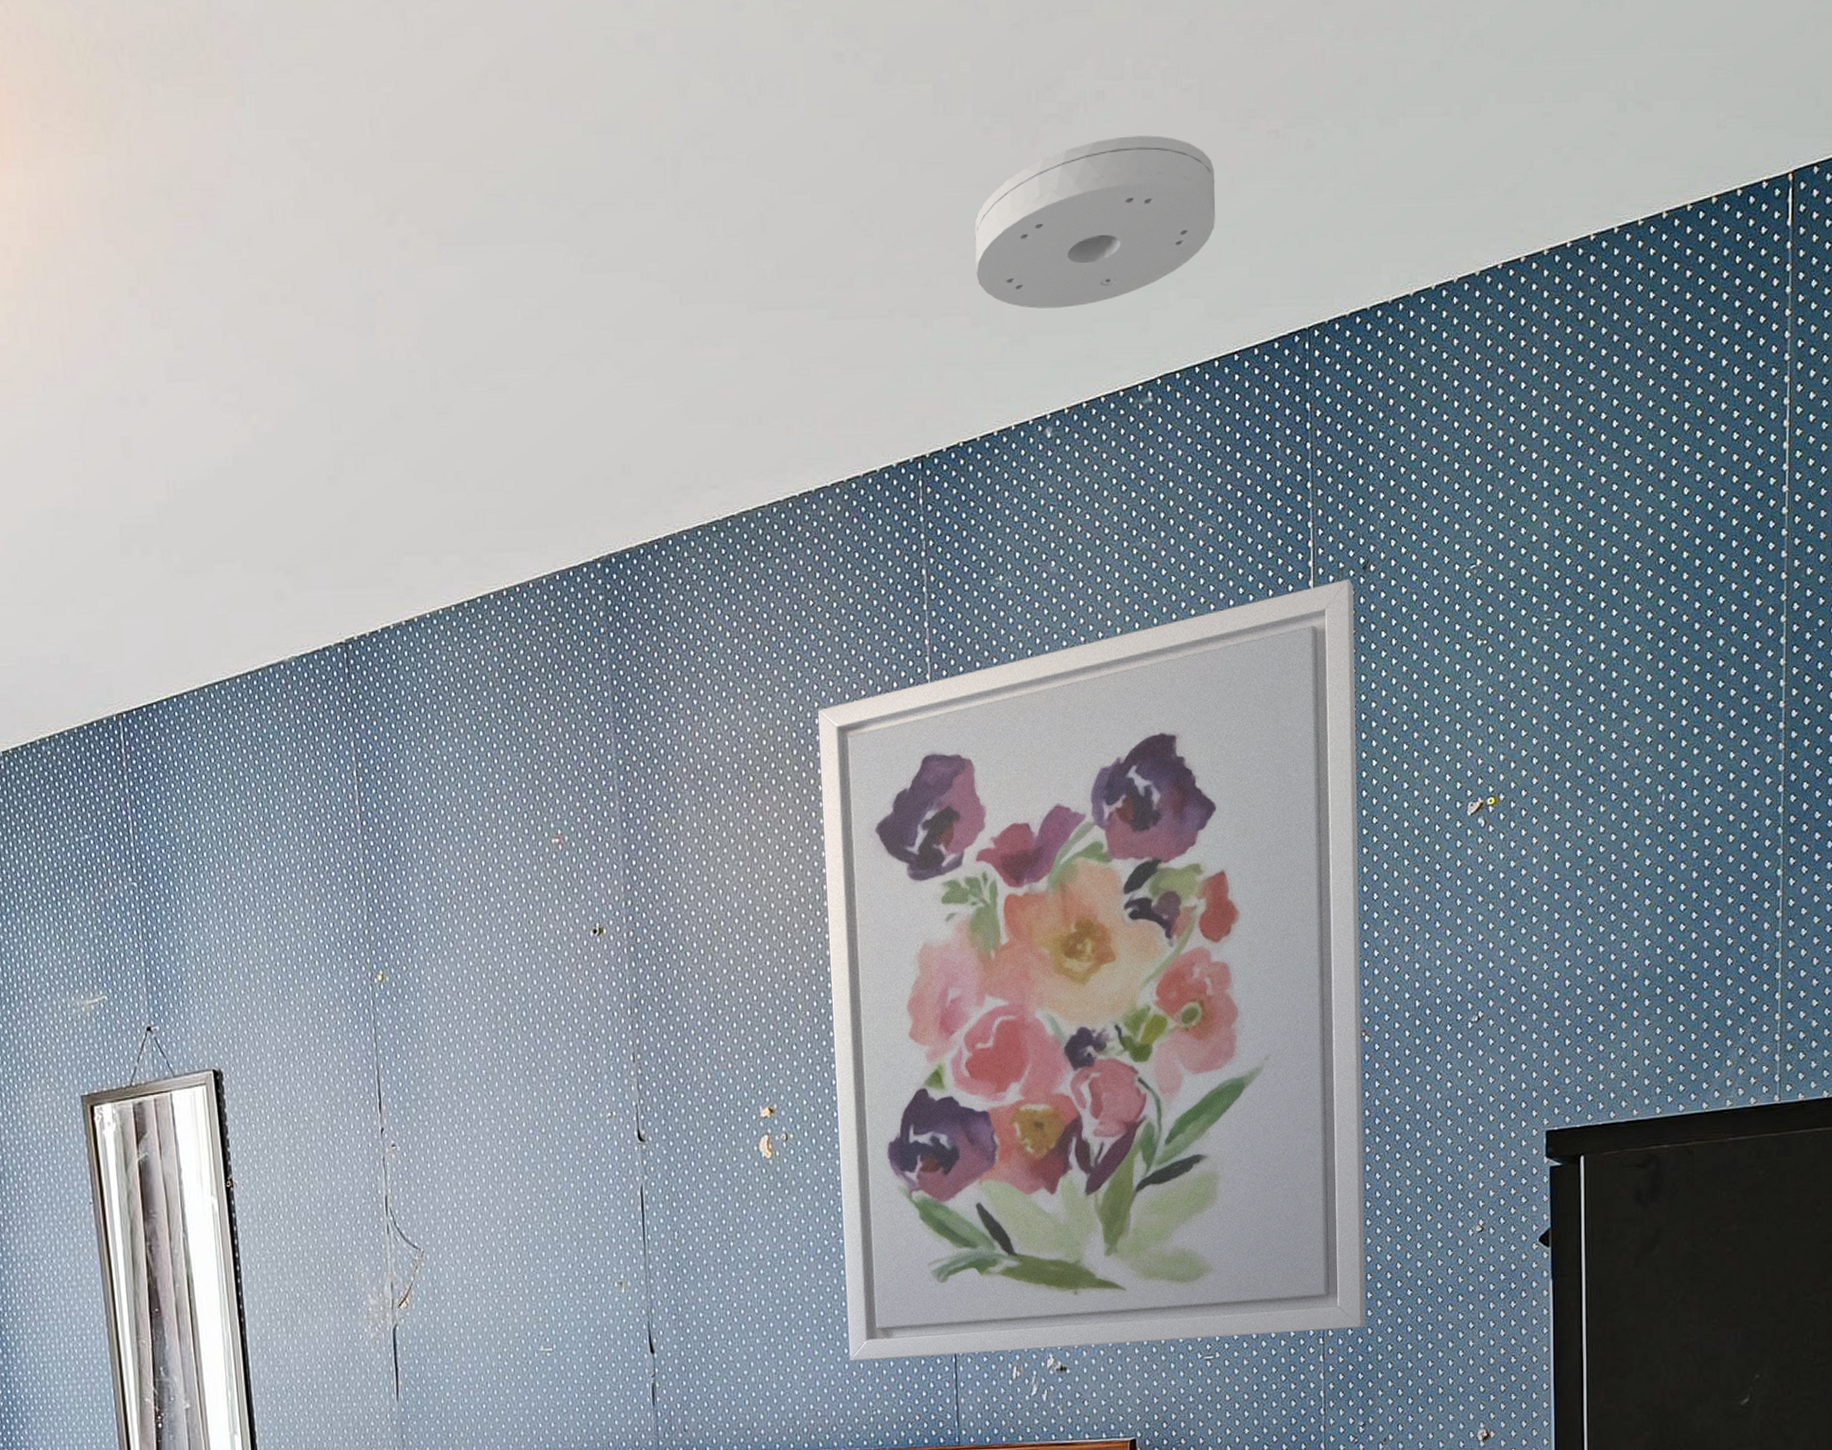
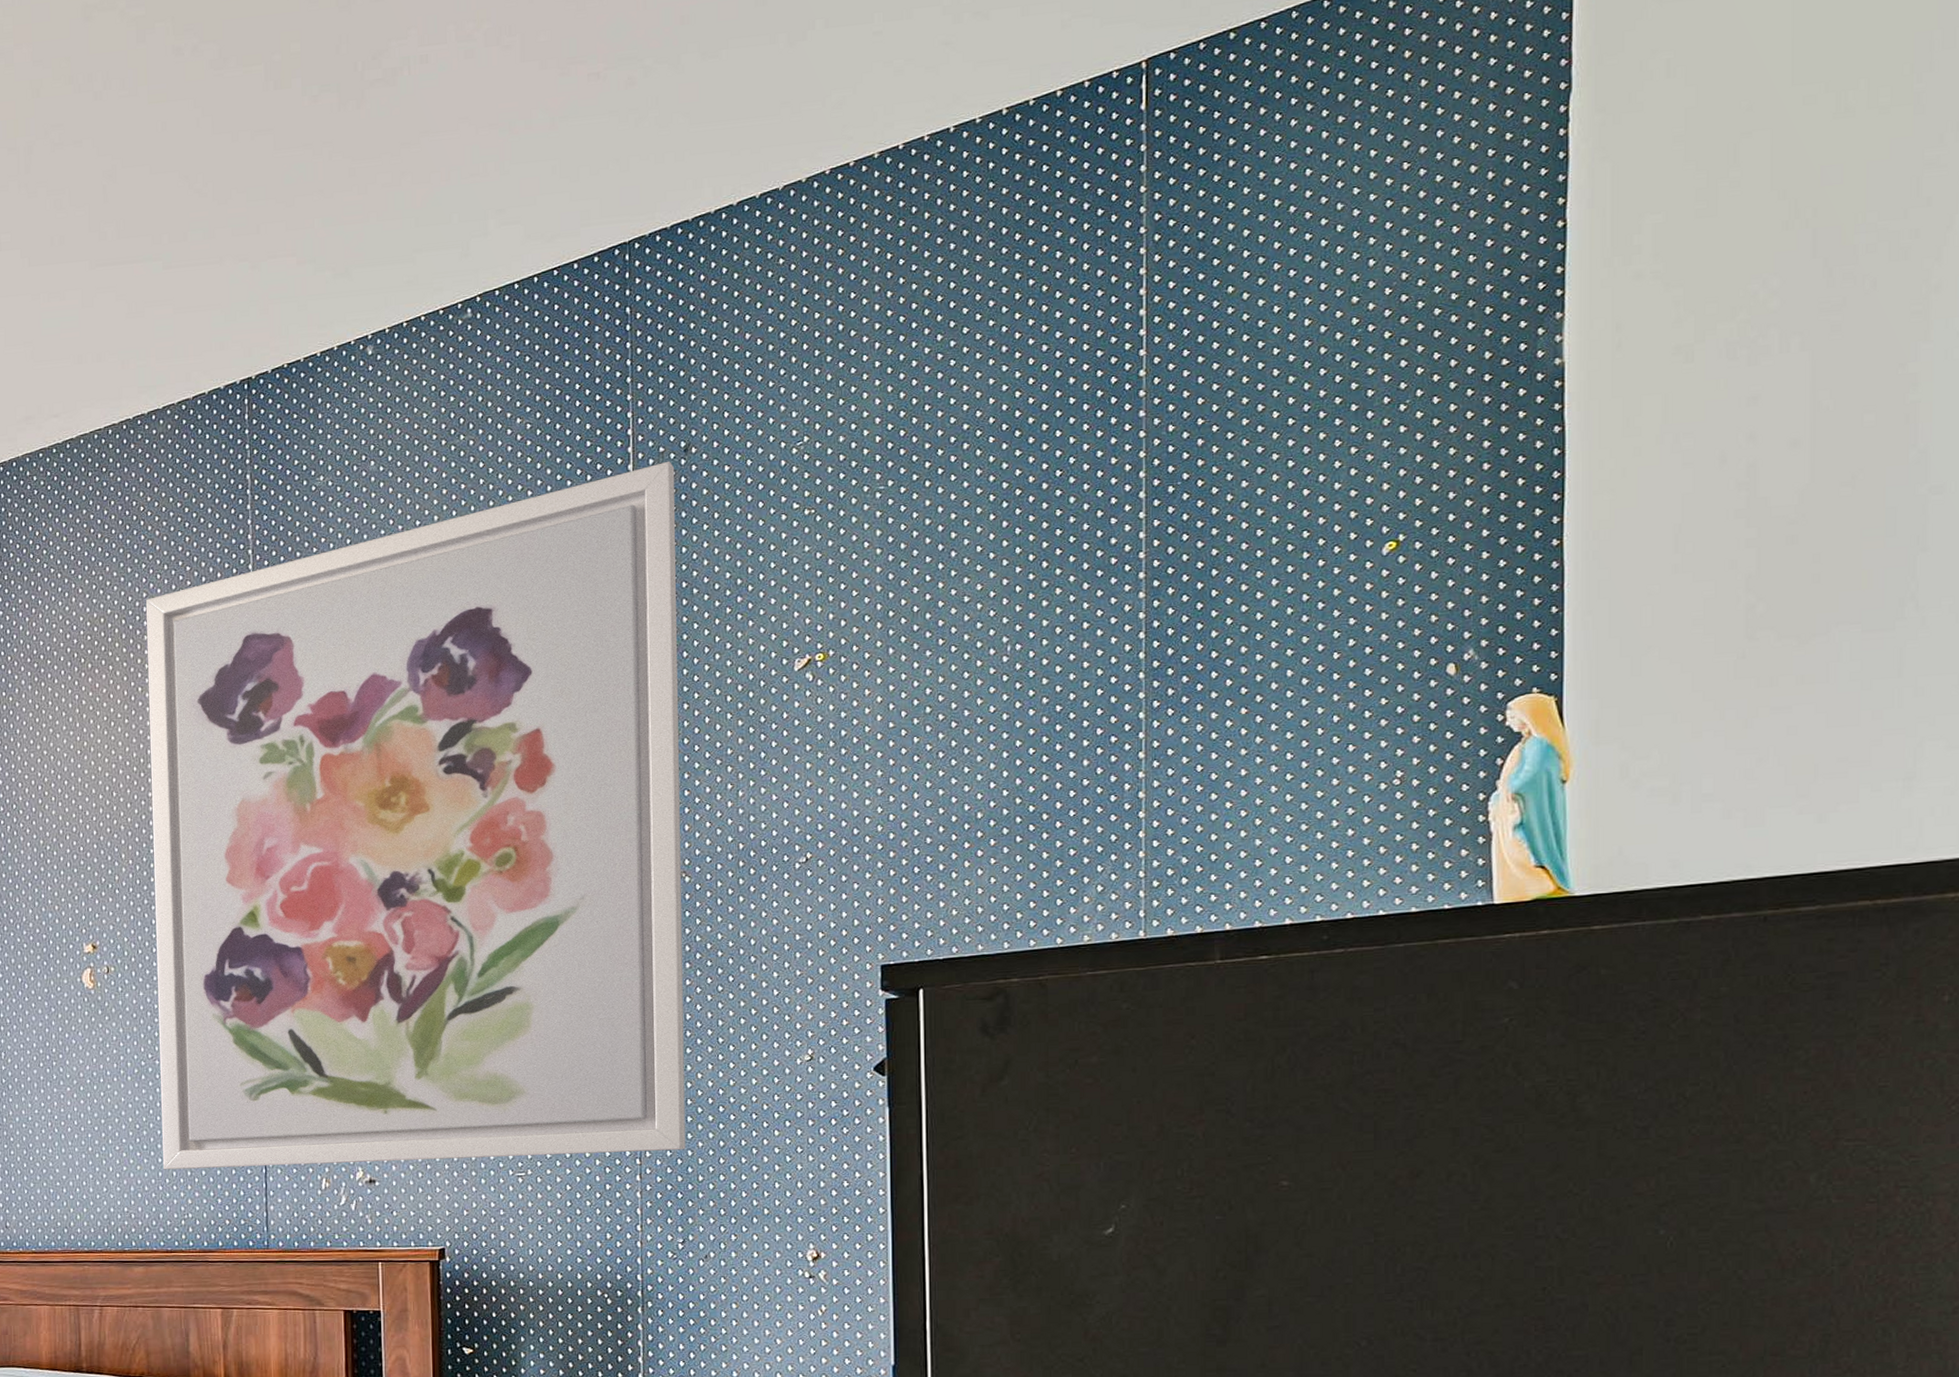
smoke detector: present [974,135,1216,309] -> none [301,88,536,245]

